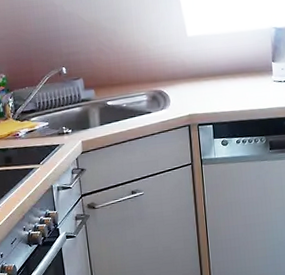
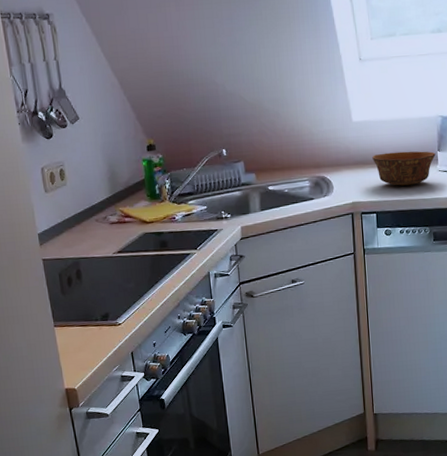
bowl: none [208,62,270,97] -> present [372,151,436,186]

